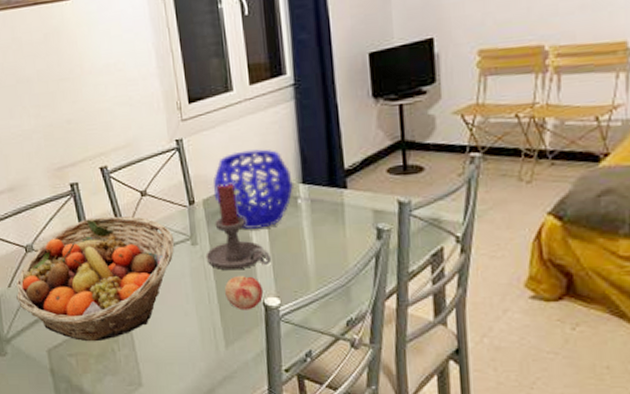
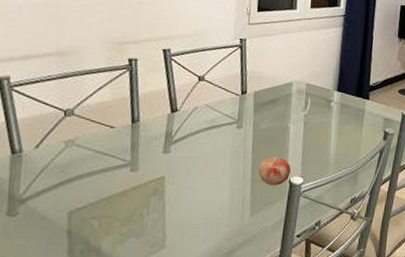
fruit basket: present [16,216,175,342] -> none [43,92,222,206]
candle holder: present [205,184,272,271] -> none [247,82,303,153]
decorative bowl: present [213,149,295,230] -> none [264,57,331,122]

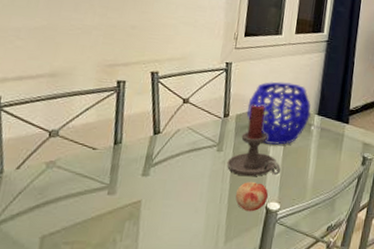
candle holder: none [247,82,303,153] -> present [226,105,281,177]
decorative bowl: none [264,57,331,122] -> present [246,81,312,145]

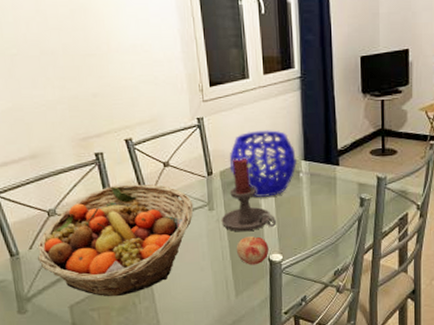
fruit basket: none [22,114,203,231] -> present [38,184,194,297]

